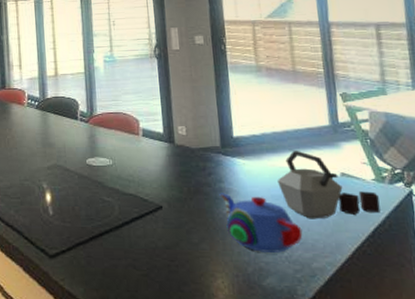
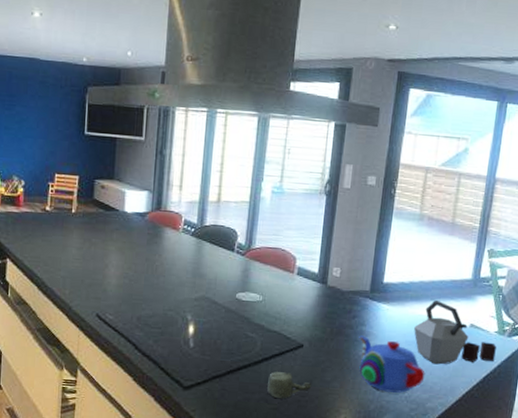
cup: none [132,236,180,265] -> present [267,372,312,399]

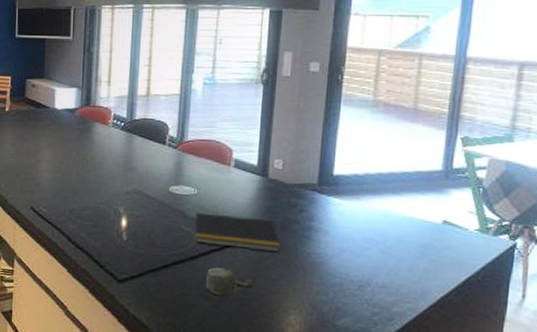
notepad: none [258,318,335,356] -> present [193,212,280,253]
teapot: present [359,335,425,393] -> none [307,231,389,295]
kettle: present [414,301,497,365] -> none [372,194,478,265]

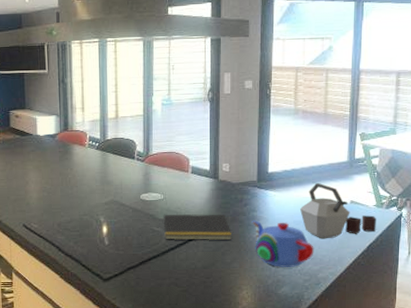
cup: present [206,267,256,297] -> none [176,259,215,282]
teapot: none [307,231,389,295] -> present [252,220,314,267]
kettle: none [372,194,478,265] -> present [300,183,376,239]

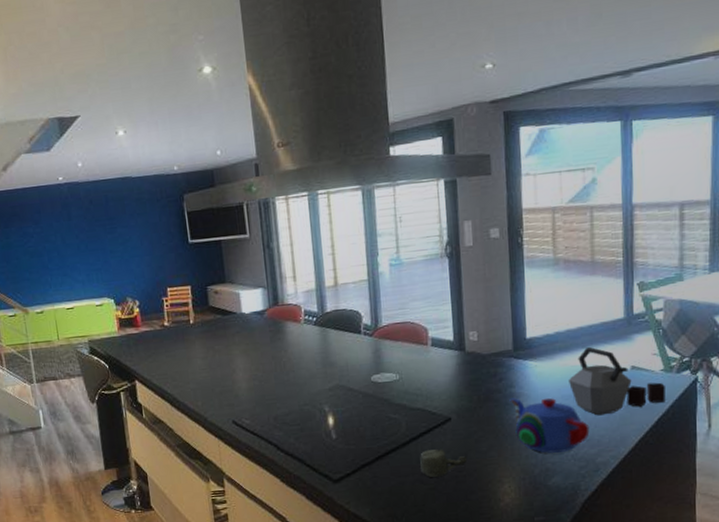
notepad: present [162,214,231,241] -> none [399,393,486,429]
cup: none [176,259,215,282] -> present [420,449,468,478]

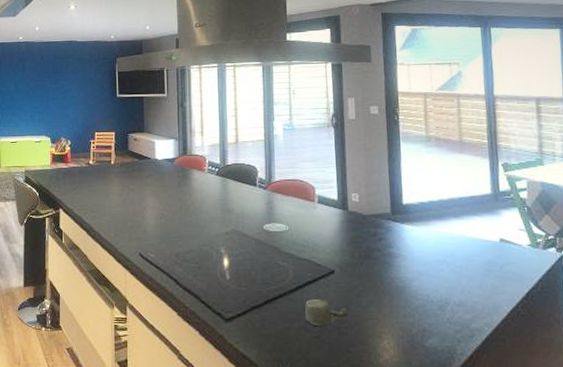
teapot: present [509,398,590,453] -> none [388,258,464,314]
kettle: present [569,347,666,416] -> none [442,218,534,283]

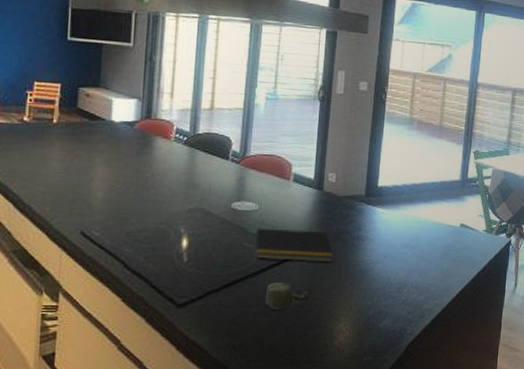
notepad: none [288,247,366,280] -> present [254,228,333,263]

